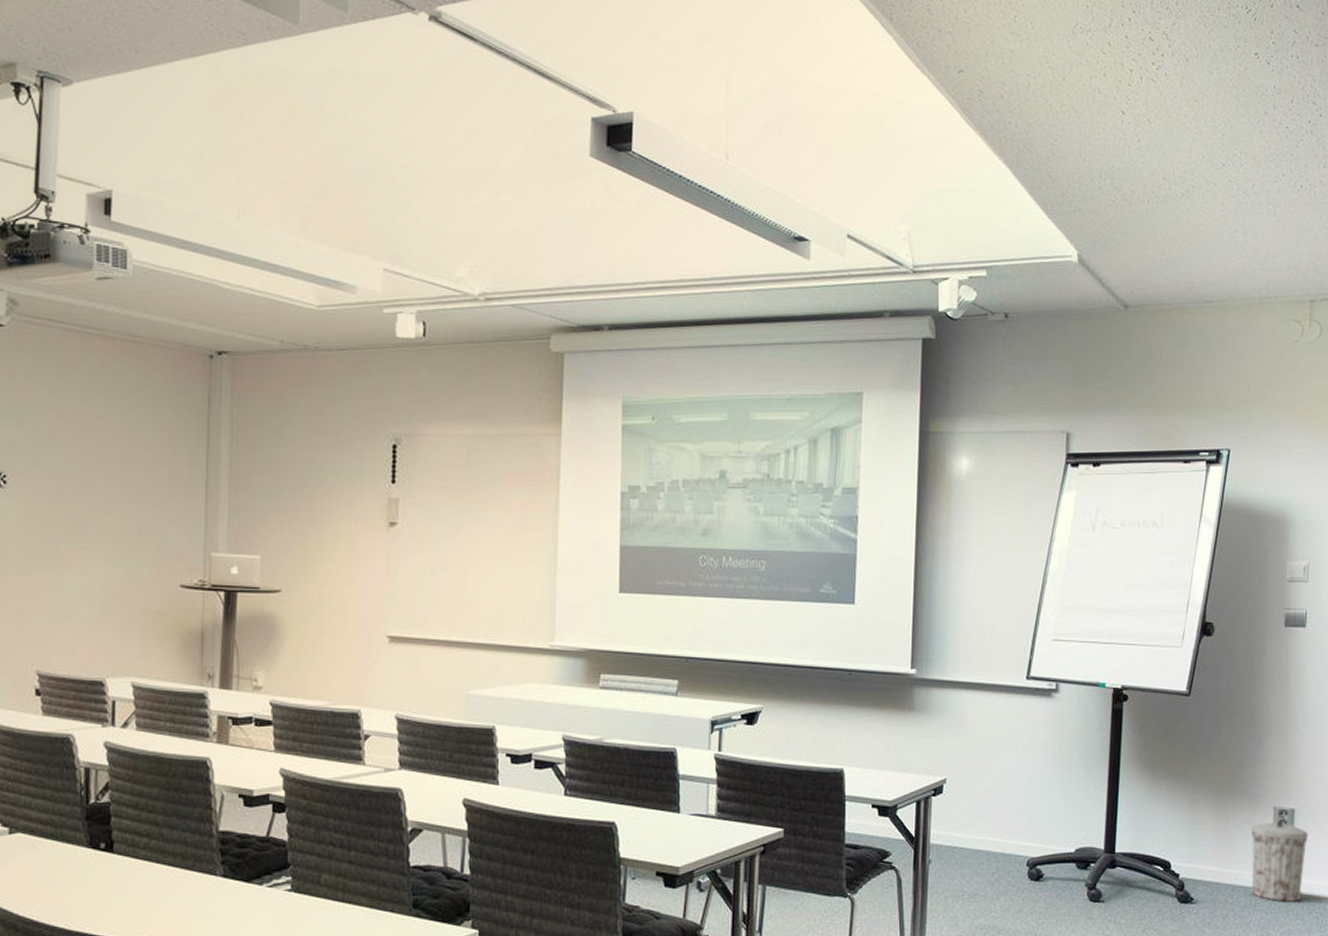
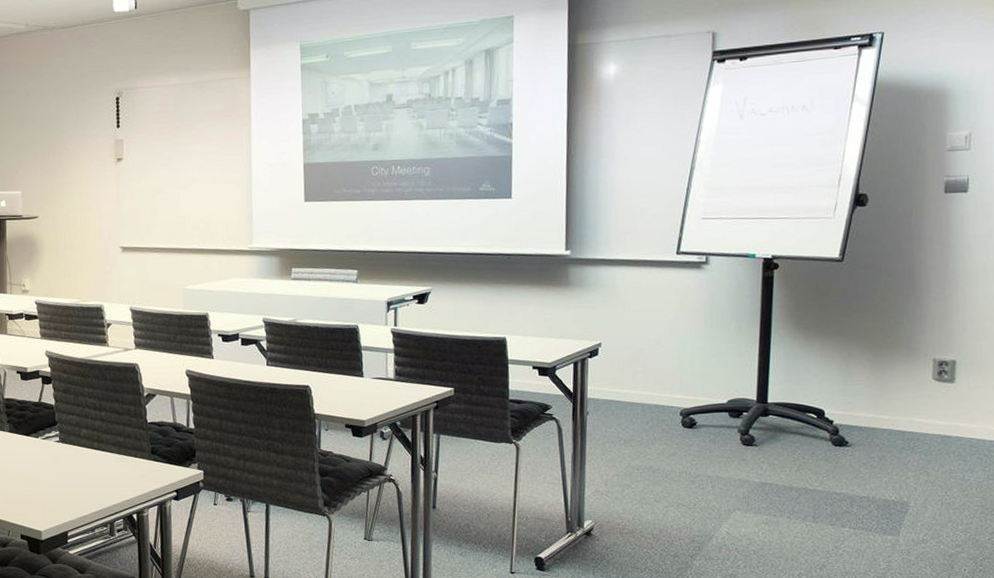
trash can: present [1251,821,1309,902] -> none [909,372,971,445]

